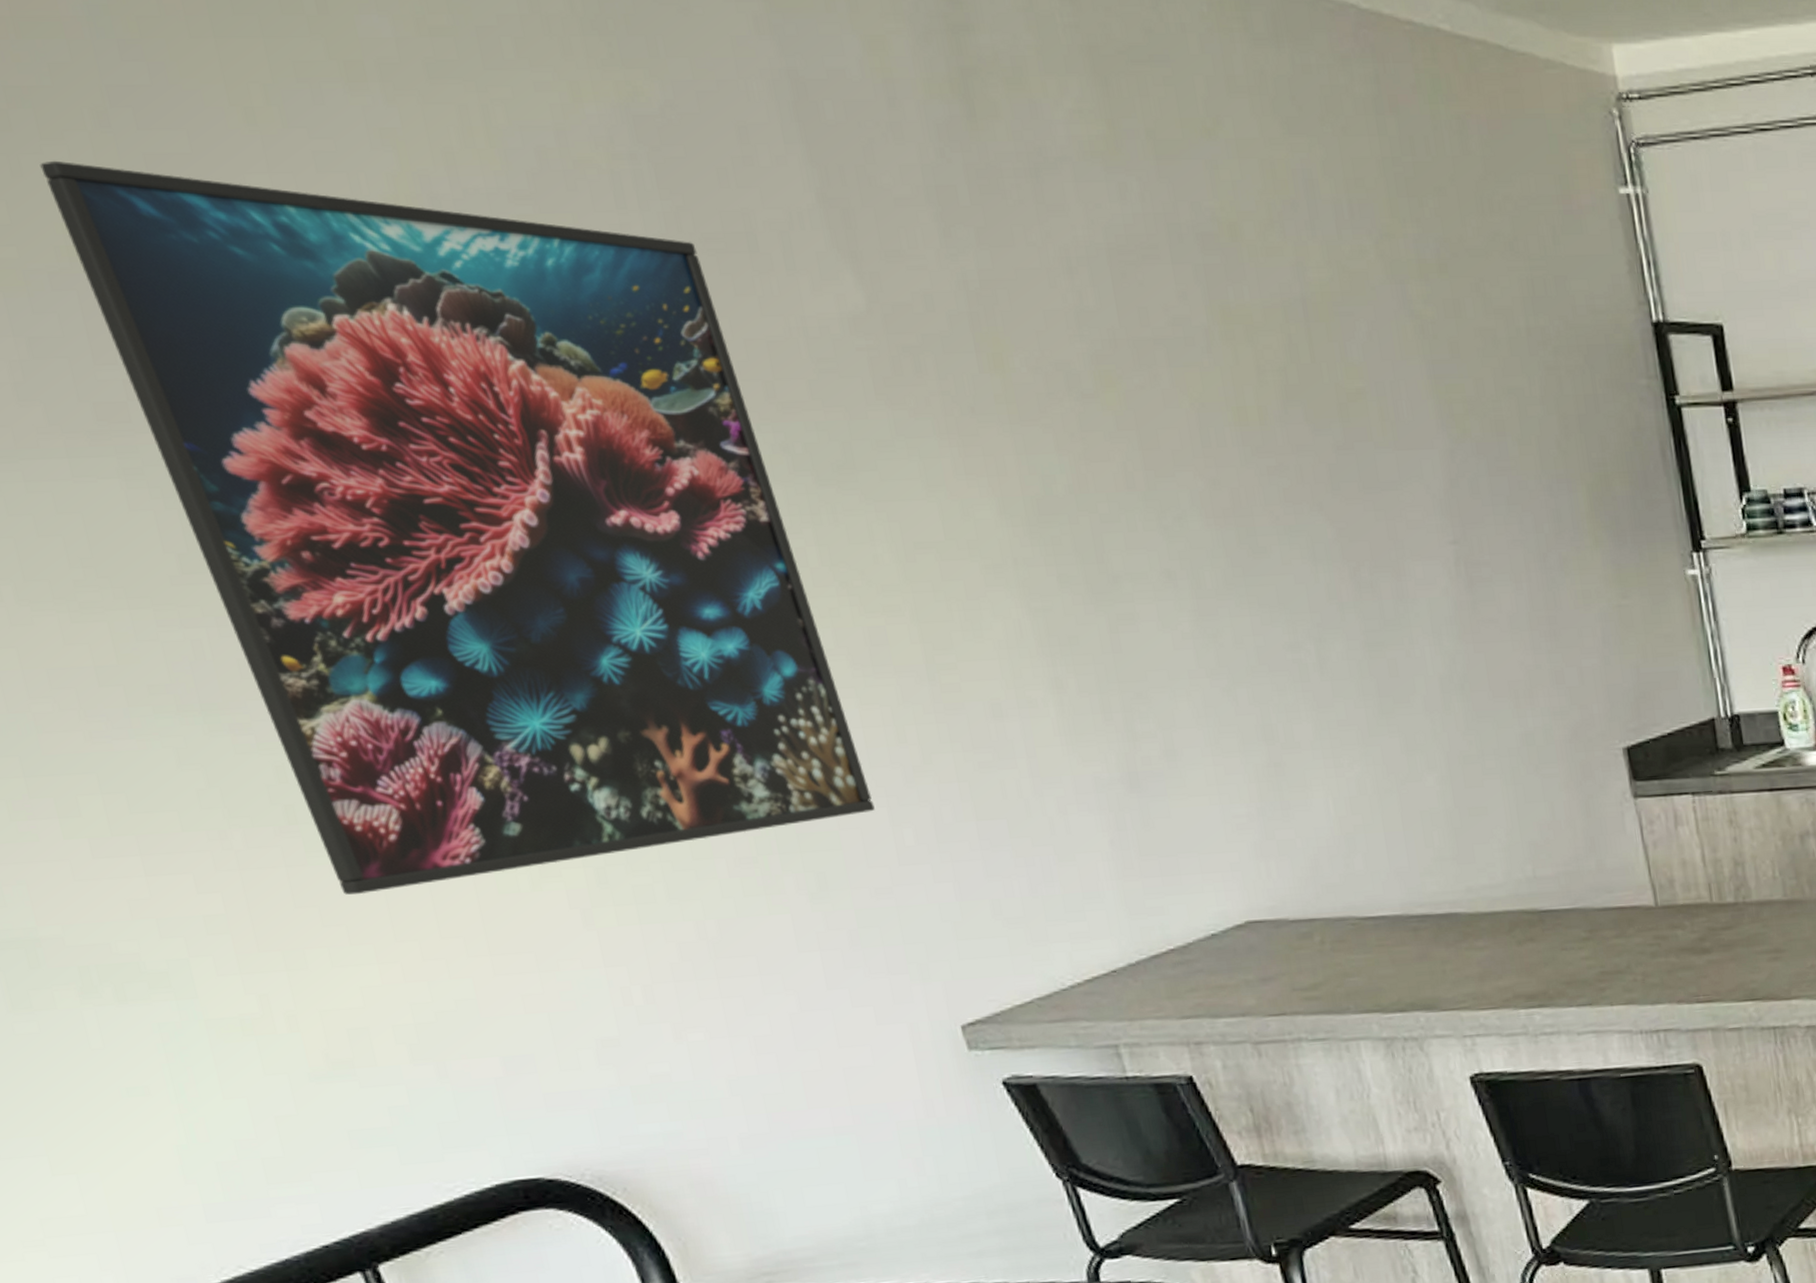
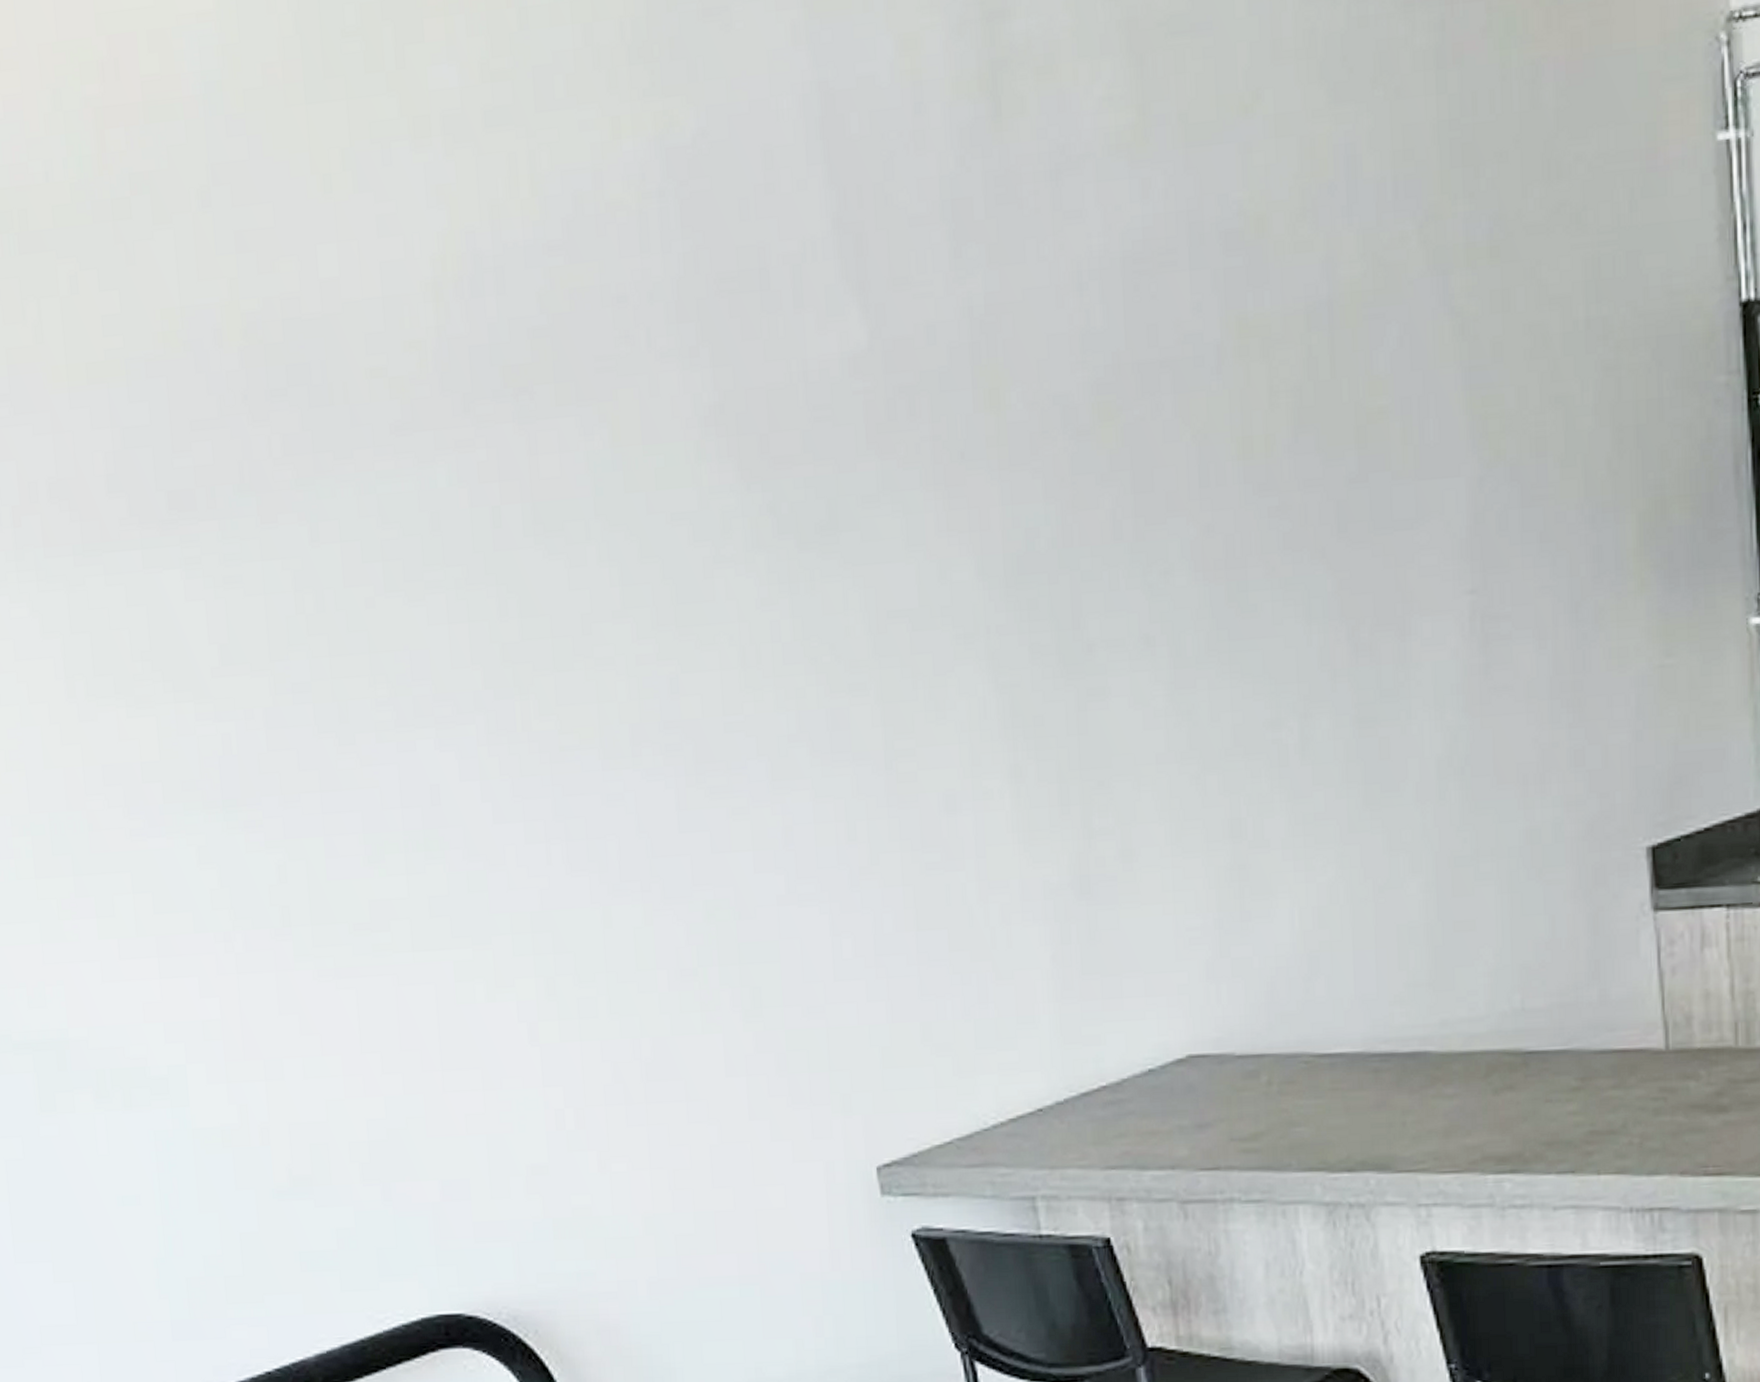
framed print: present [40,160,875,895] -> none [150,244,817,1002]

